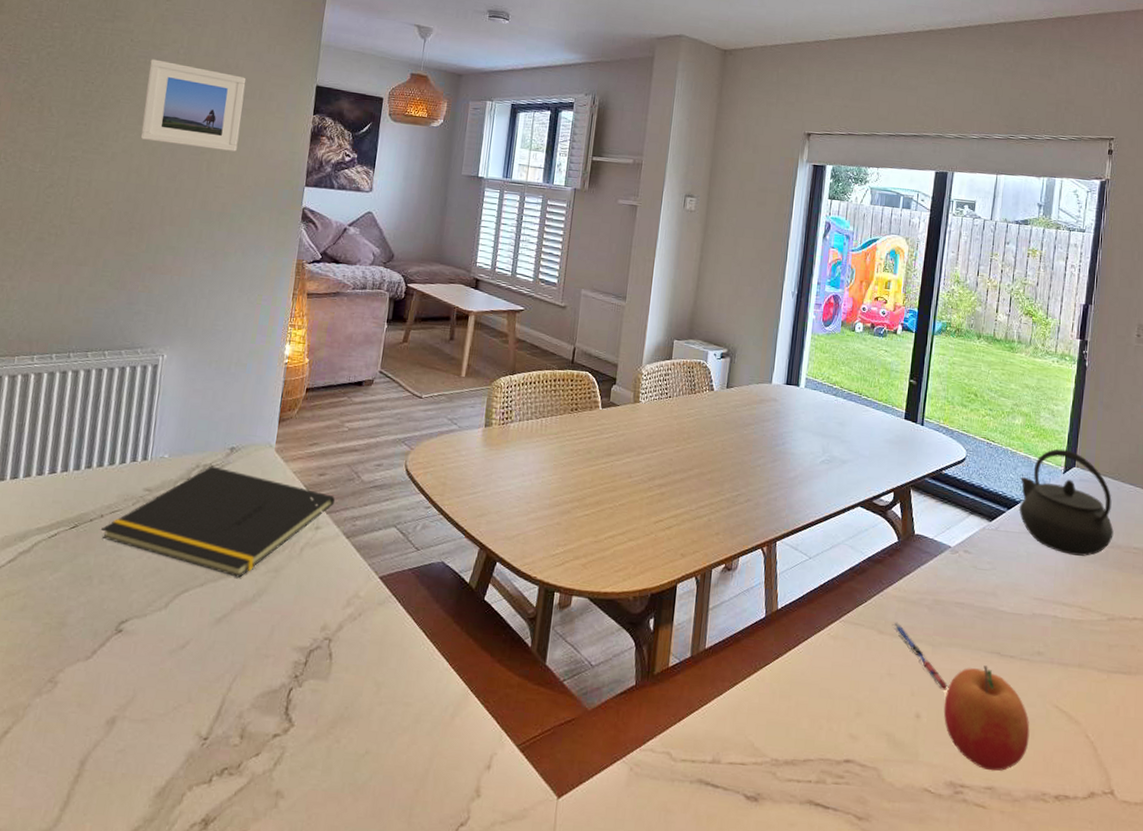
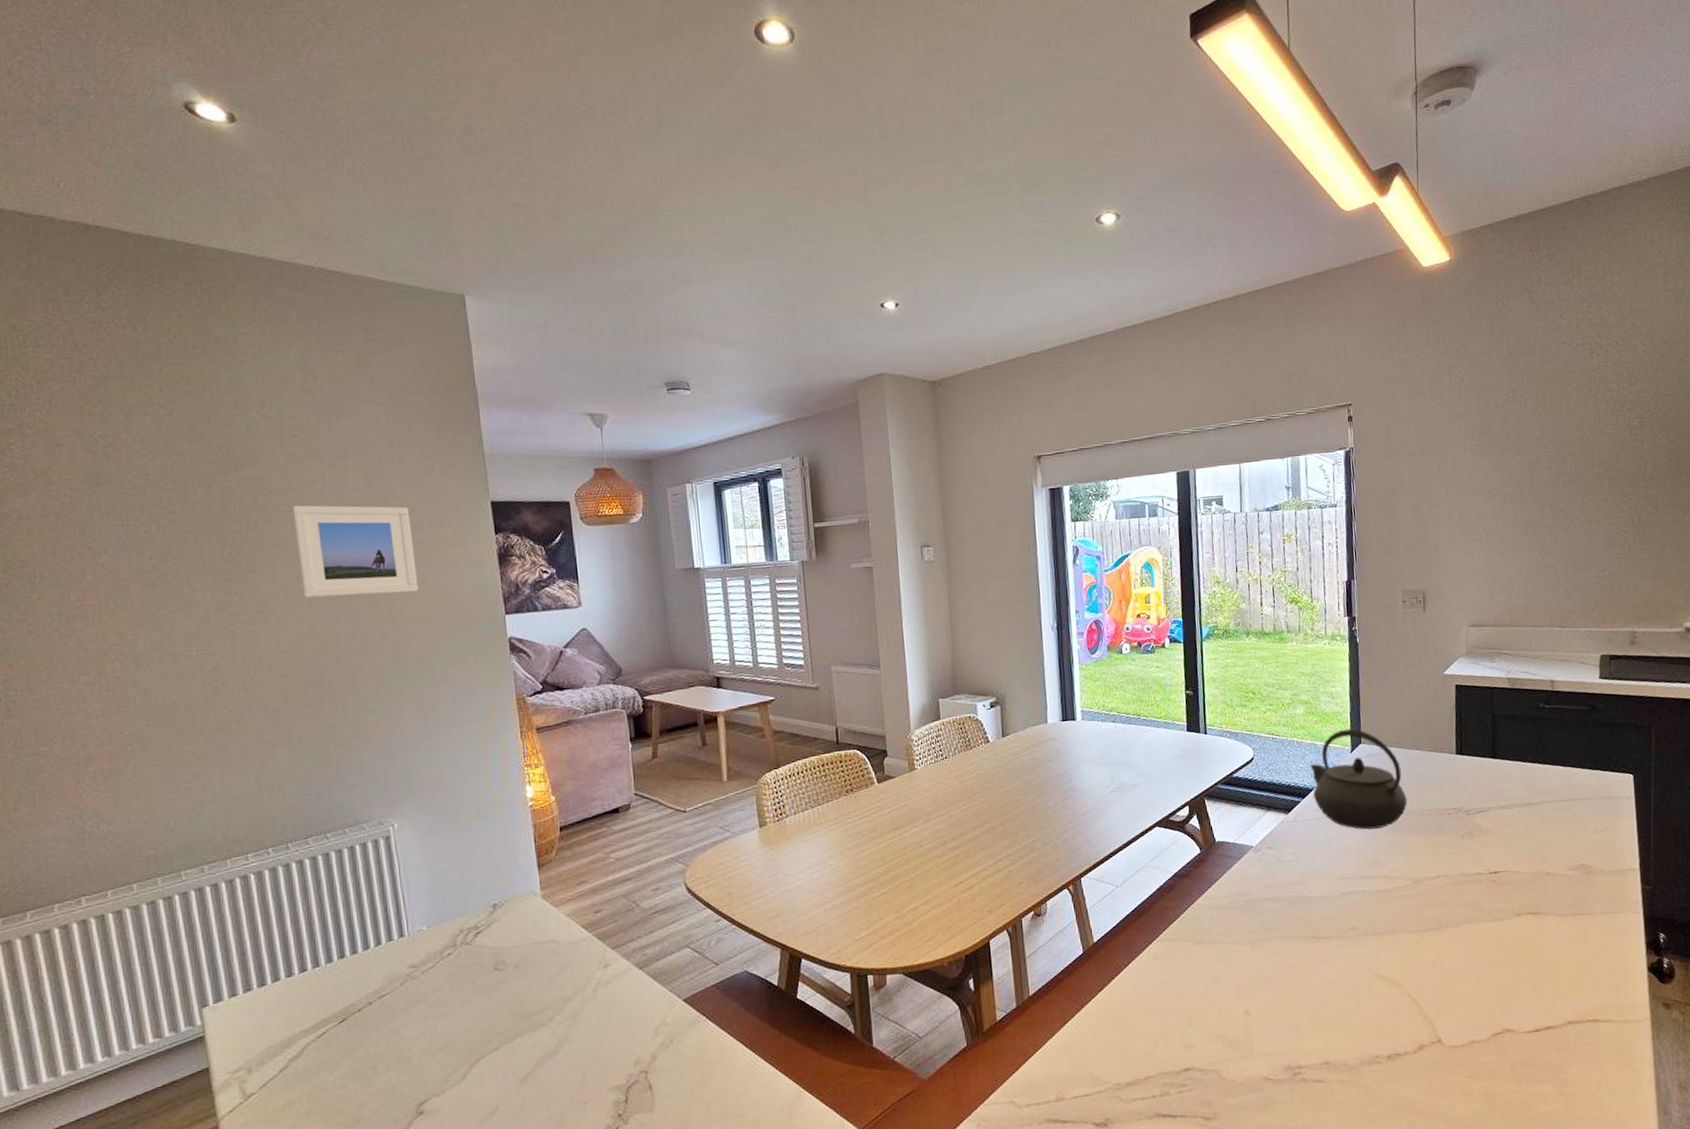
notepad: present [101,465,335,578] -> none [373,927,618,1033]
pen: present [892,622,949,690] -> none [1208,929,1272,984]
fruit: present [943,665,1030,772] -> none [1270,951,1356,1048]

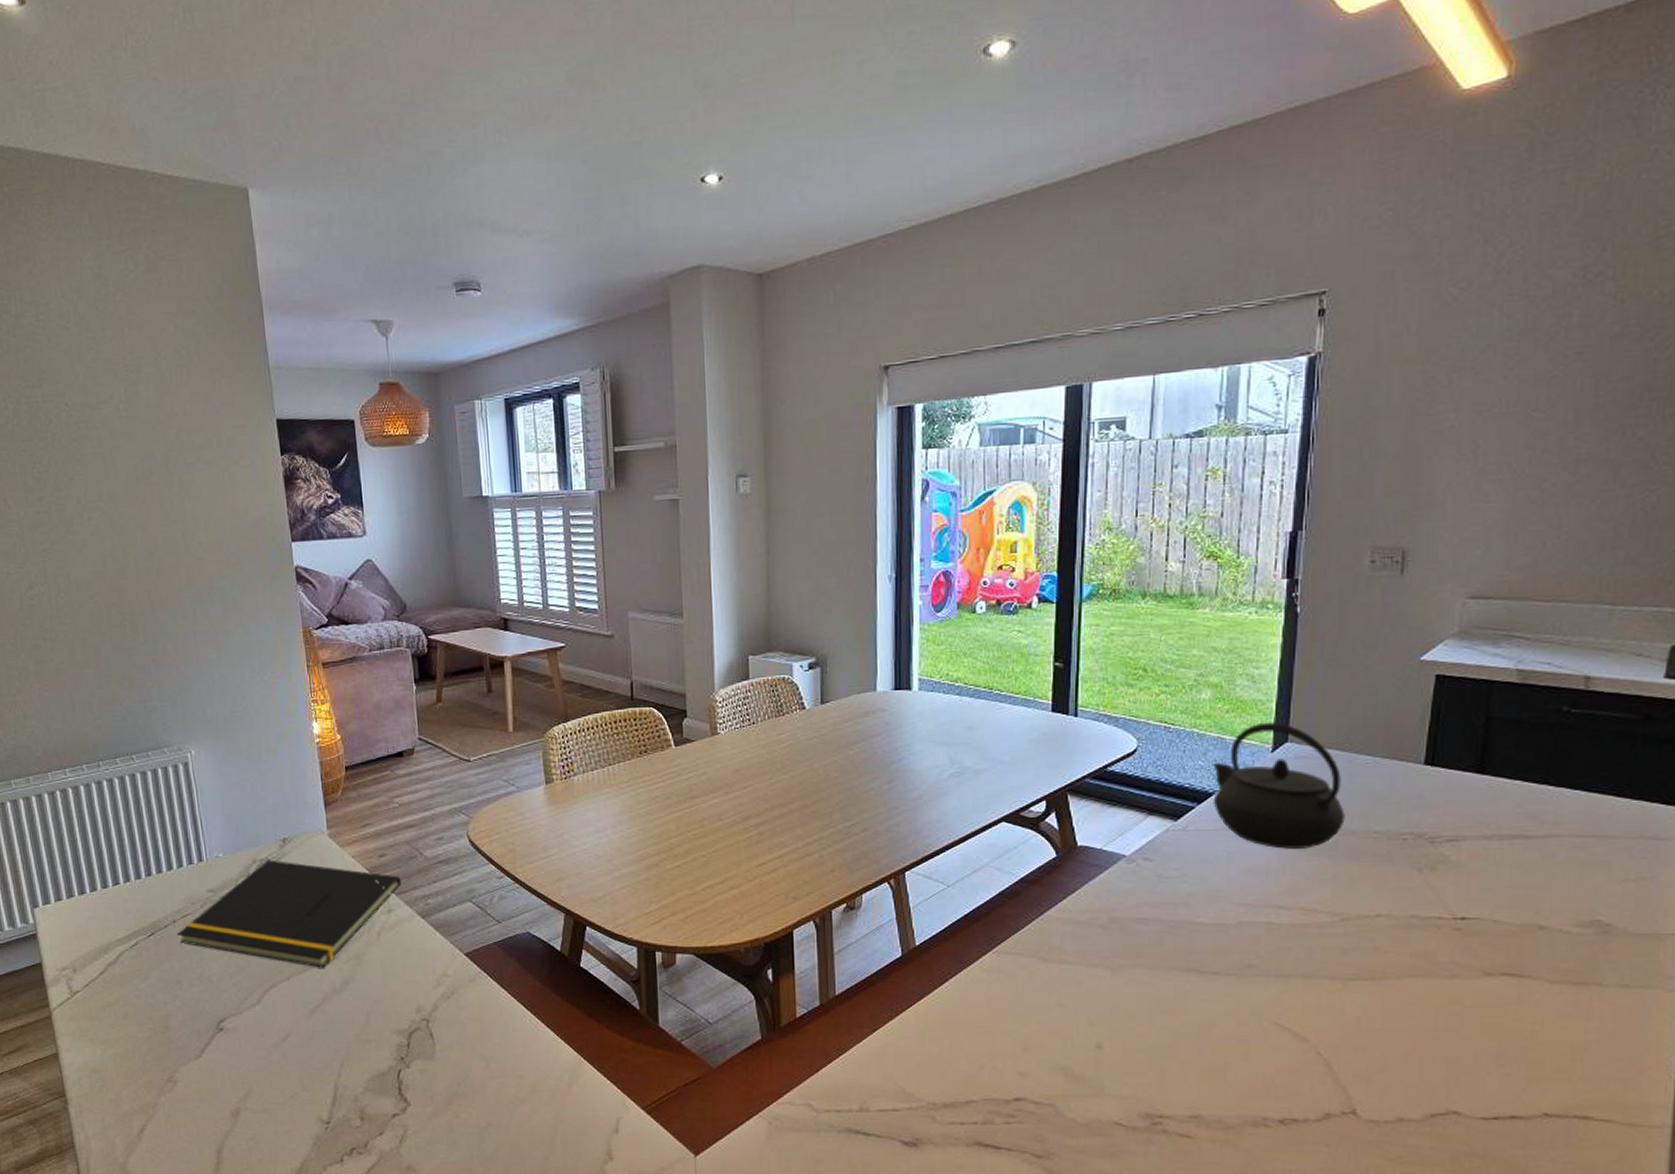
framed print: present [292,505,418,598] -> none [92,422,209,519]
notepad: none [373,927,618,1033] -> present [177,859,401,968]

